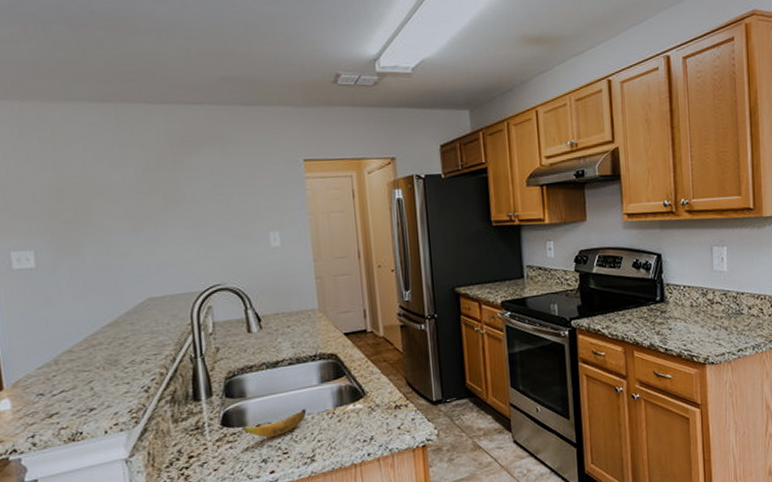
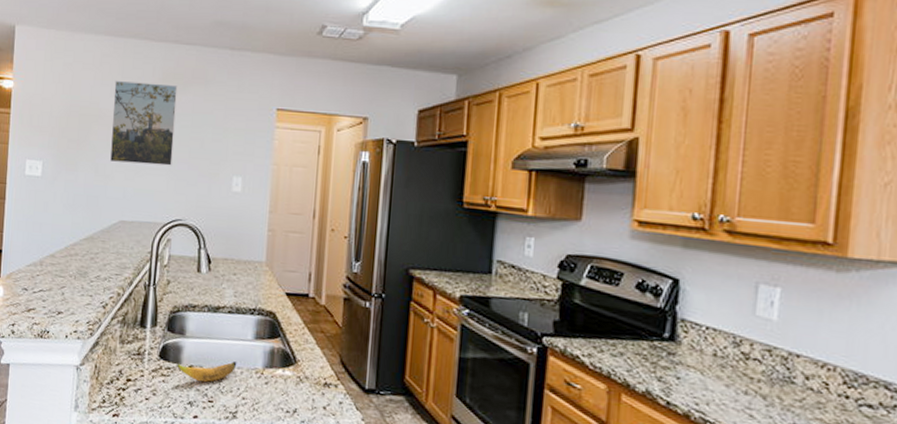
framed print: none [111,147,199,239] -> present [109,80,178,166]

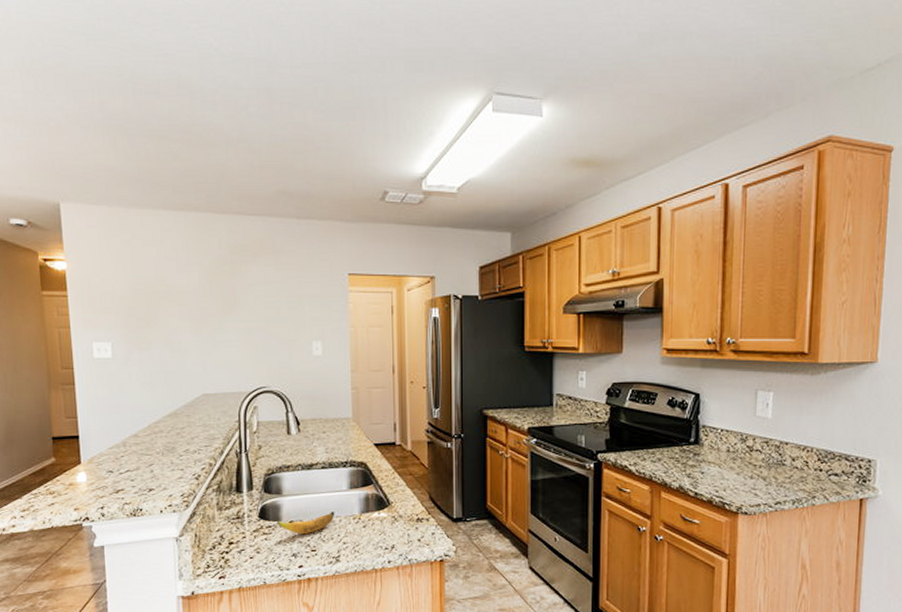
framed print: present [109,80,178,166] -> none [180,255,250,338]

